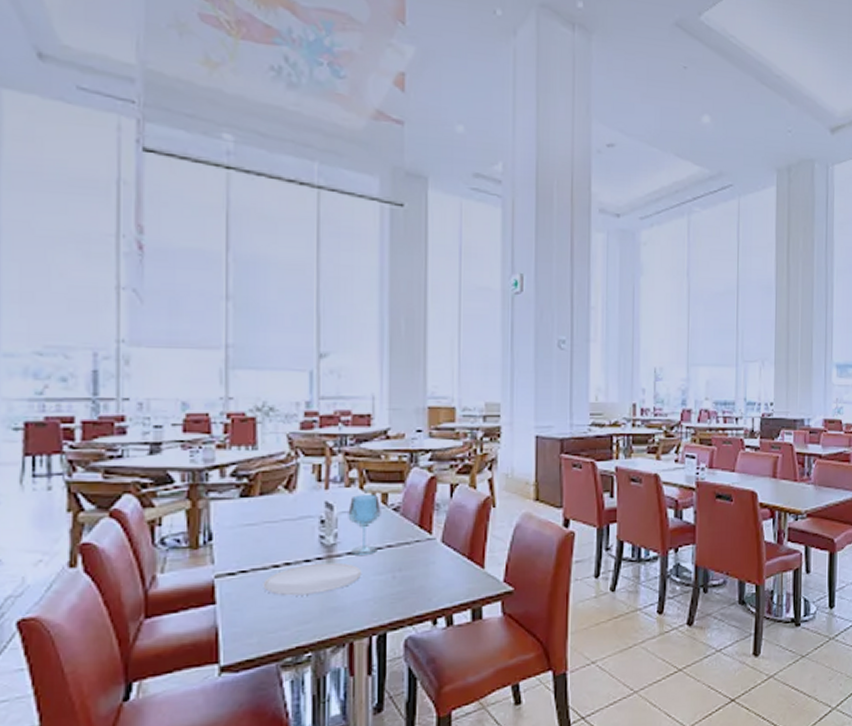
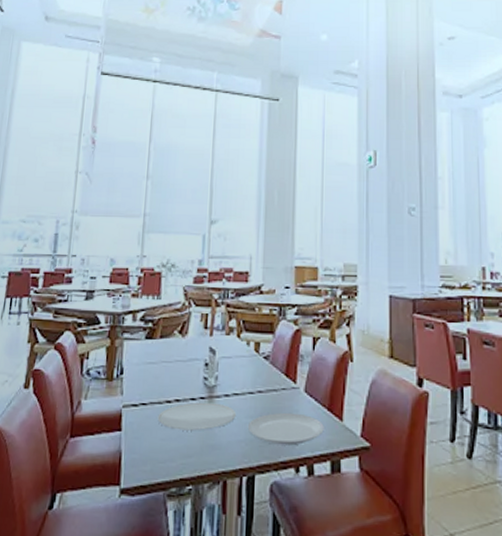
wine glass: present [348,495,381,555] -> none [227,343,254,398]
plate: none [375,564,464,600] -> present [247,412,324,446]

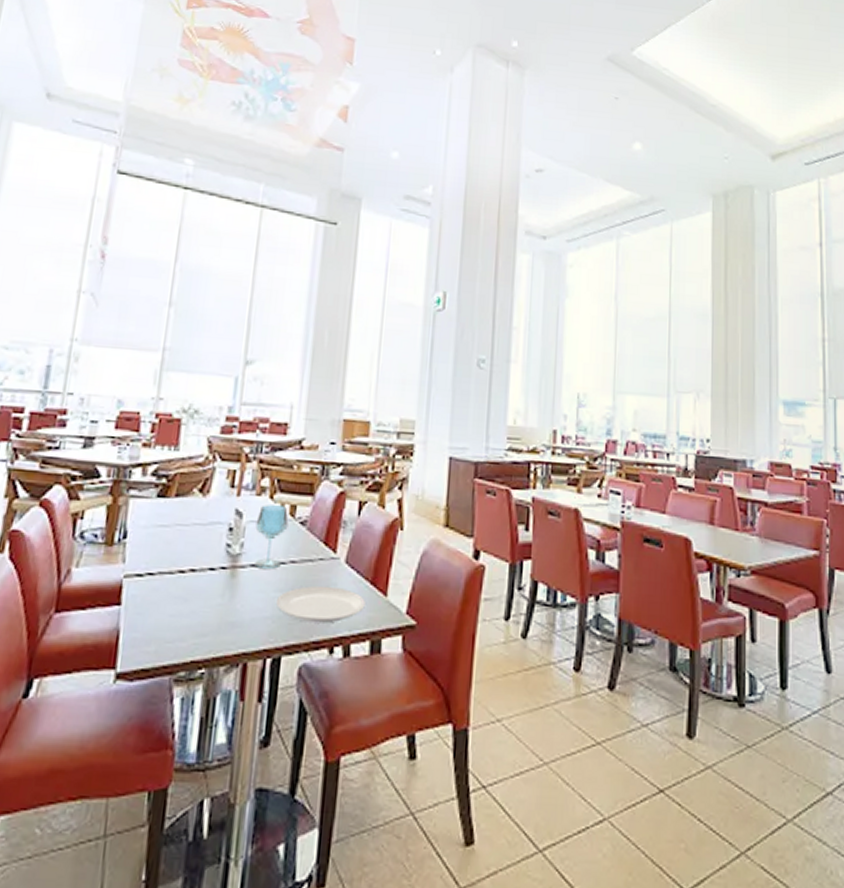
plate: present [157,402,237,431] -> none [167,572,264,607]
wine glass: none [227,343,254,398] -> present [254,505,289,569]

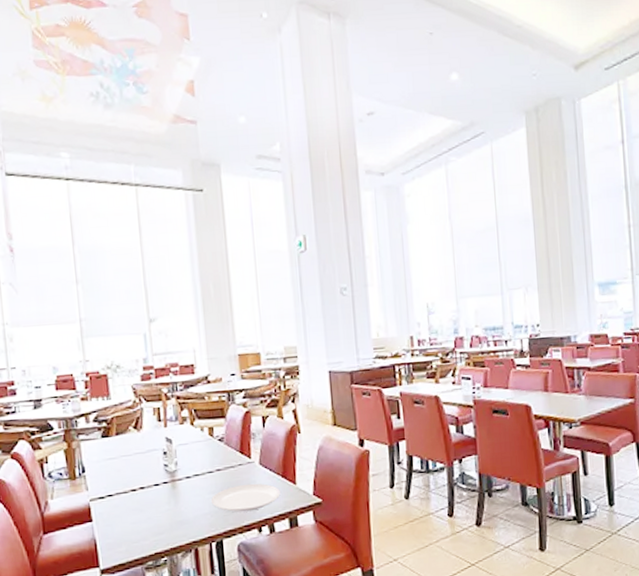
wine glass: present [254,505,289,569] -> none [183,429,210,479]

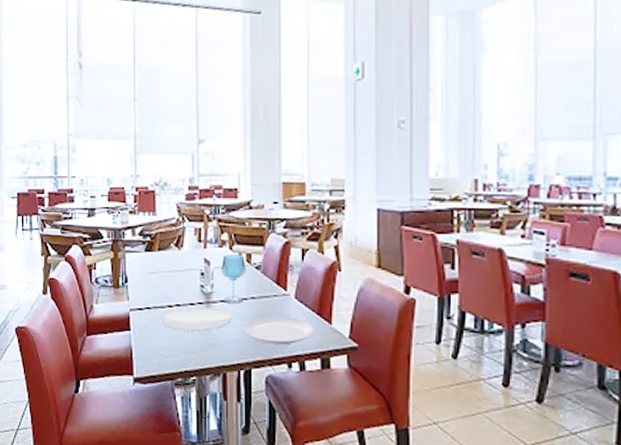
plate: none [125,485,200,514] -> present [161,306,232,332]
wine glass: none [183,429,210,479] -> present [221,254,246,304]

